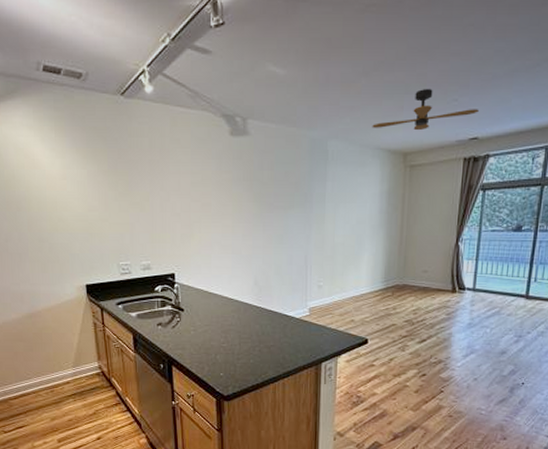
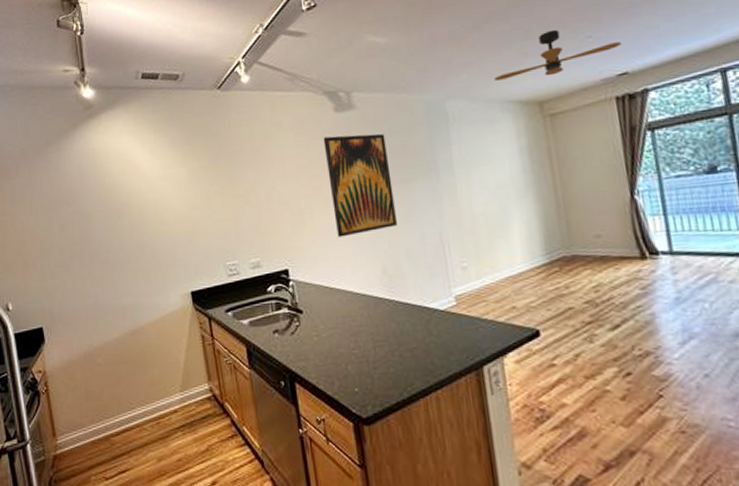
wall art: none [217,158,272,251] -> present [323,133,397,237]

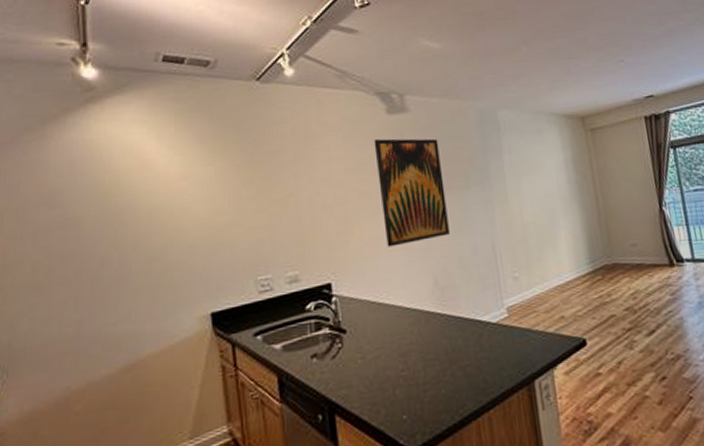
ceiling fan: present [494,29,621,81] -> none [542,51,647,94]

